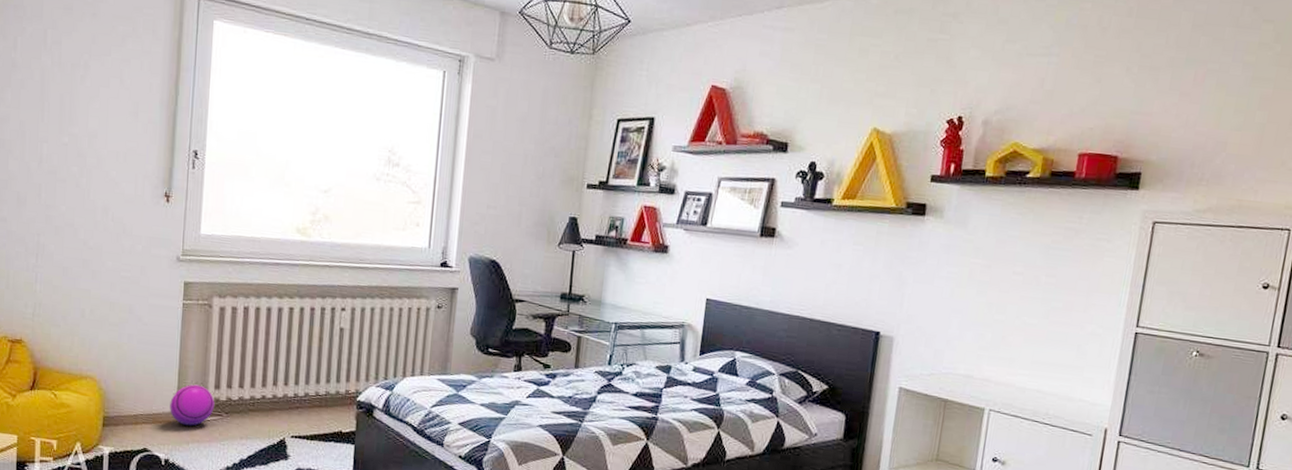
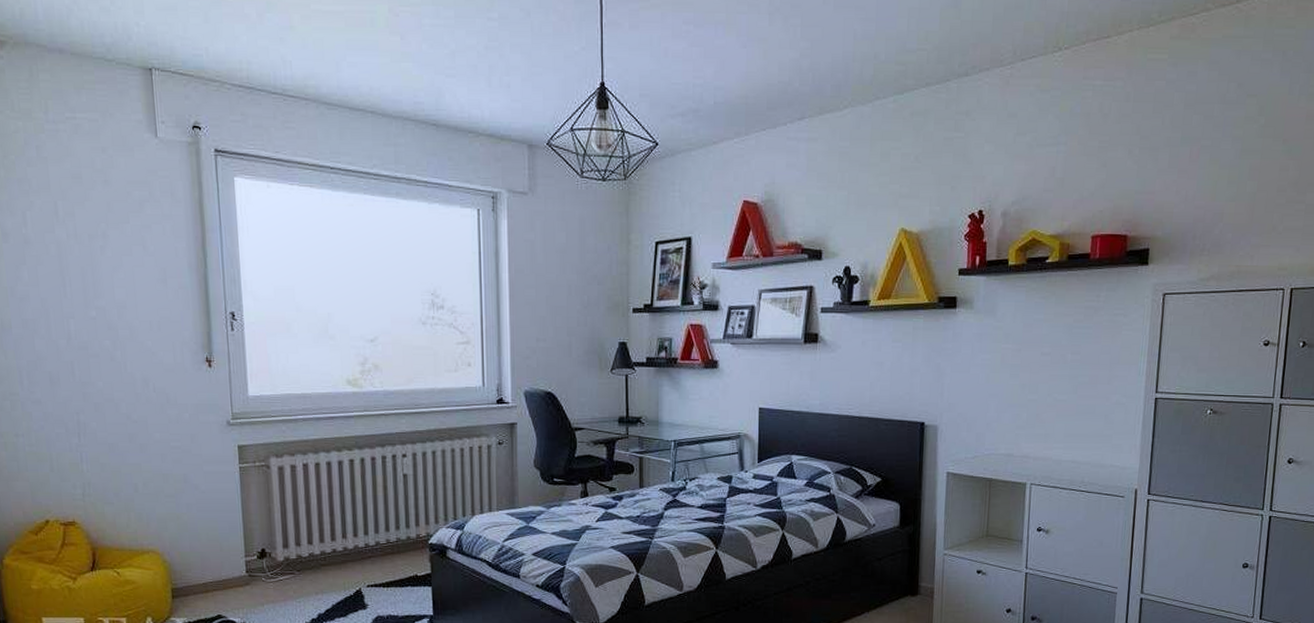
ball: present [169,384,215,426] -> none [239,546,285,588]

